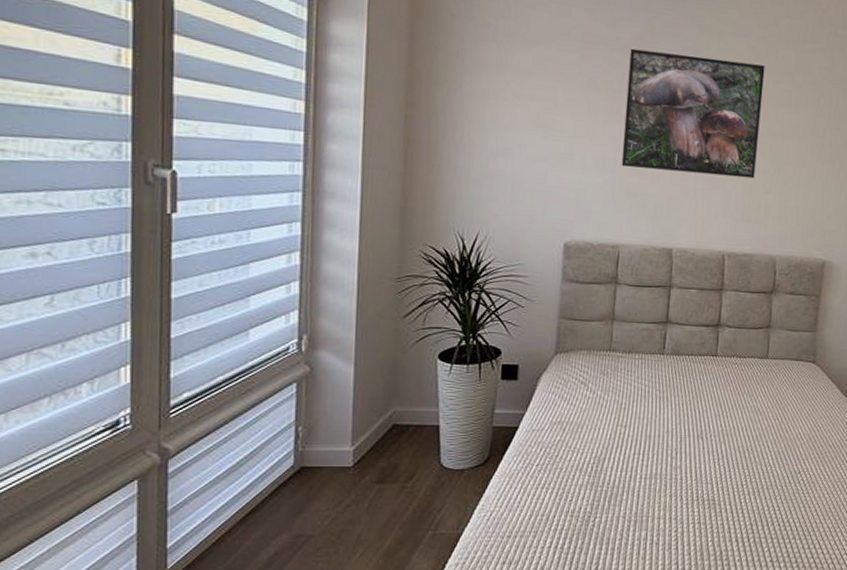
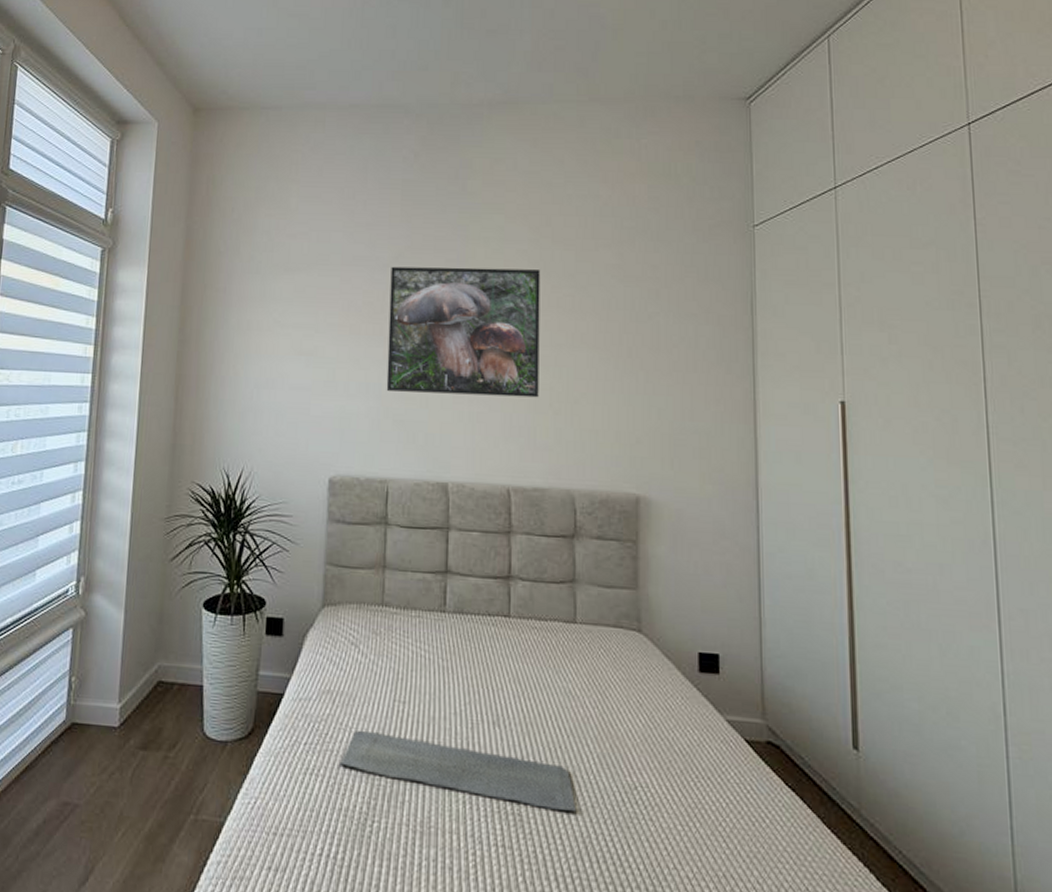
bath mat: none [568,450,756,494] -> present [340,730,577,811]

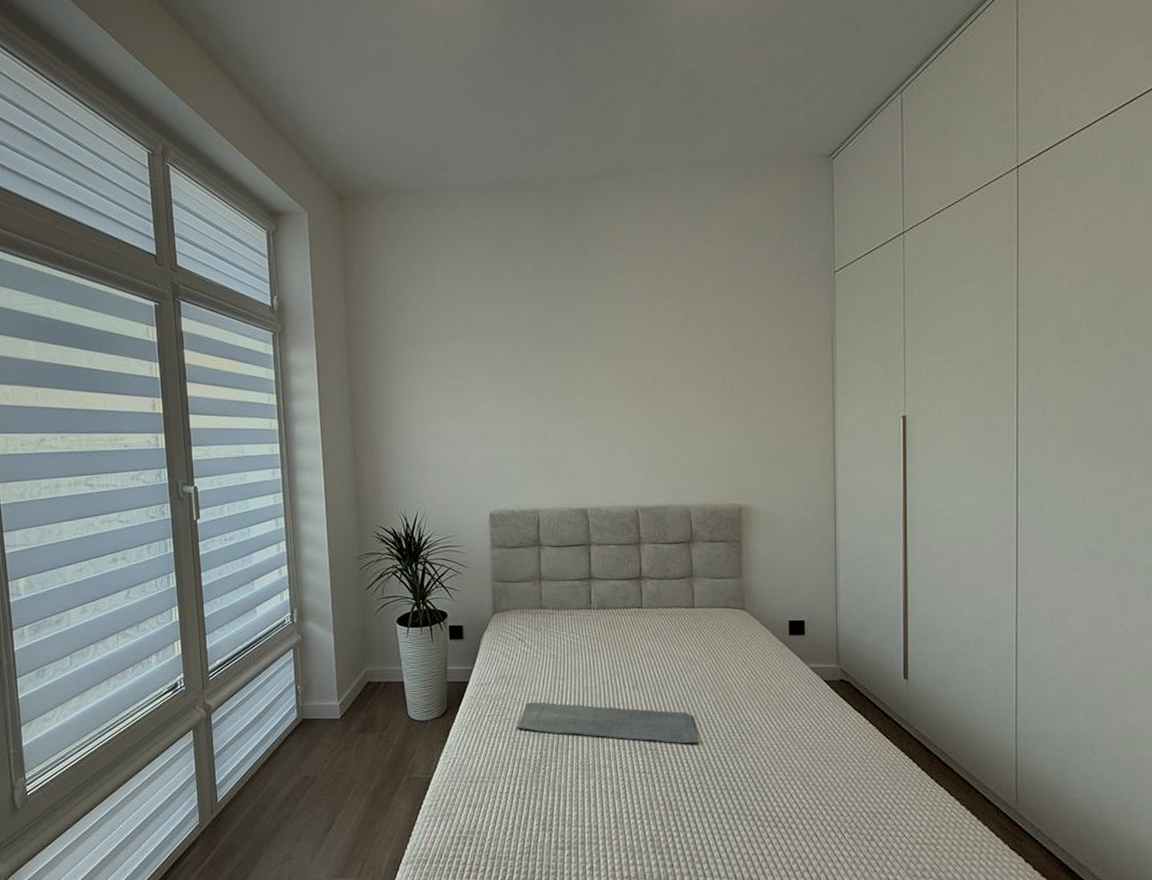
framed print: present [386,266,541,398] -> none [528,324,658,437]

